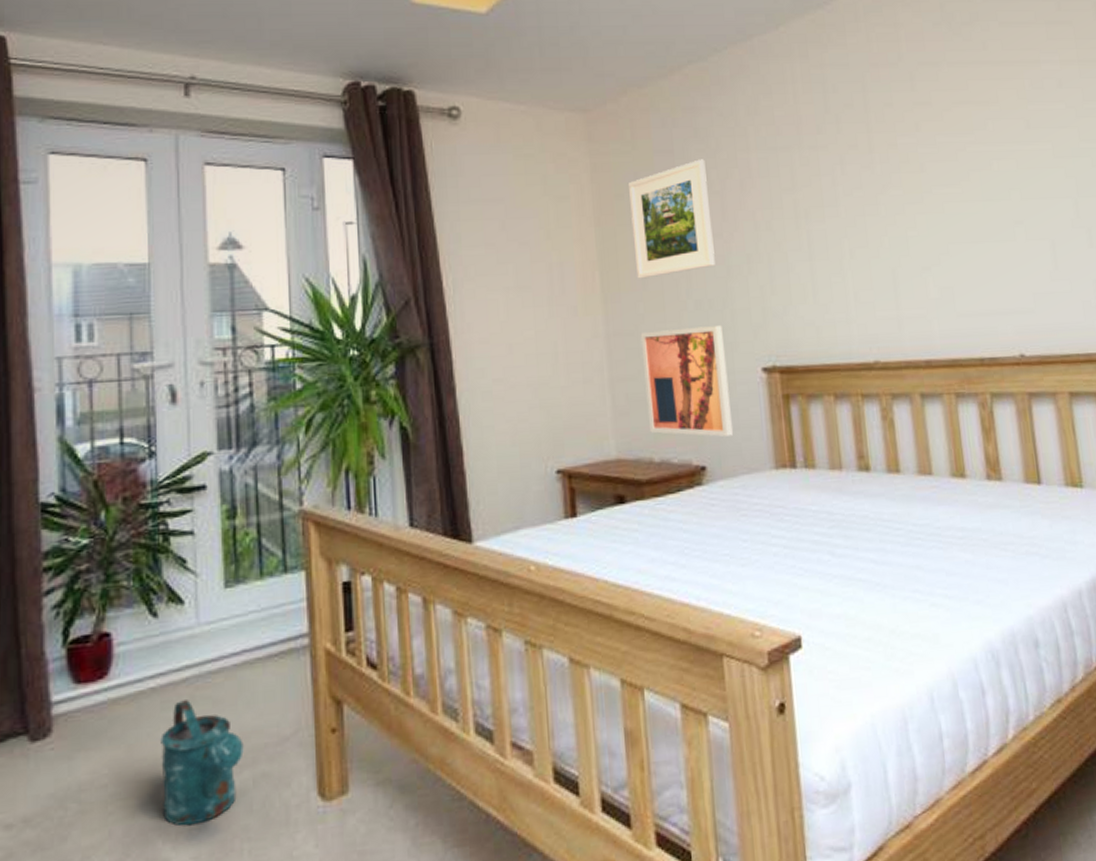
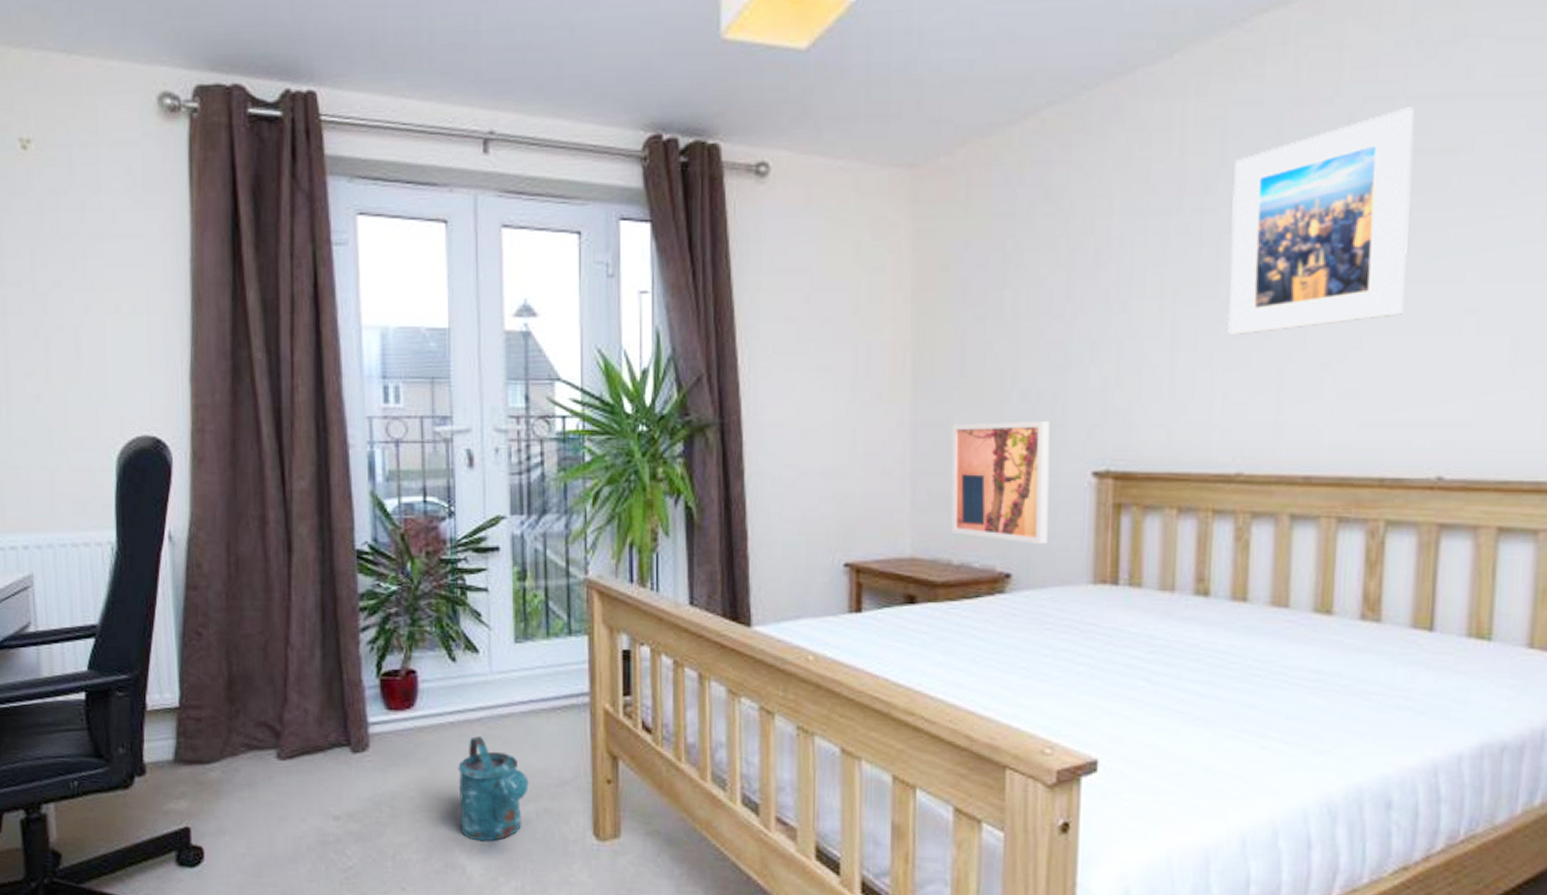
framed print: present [629,159,715,279] -> none [954,225,1054,364]
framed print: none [835,70,973,246] -> present [1227,107,1414,335]

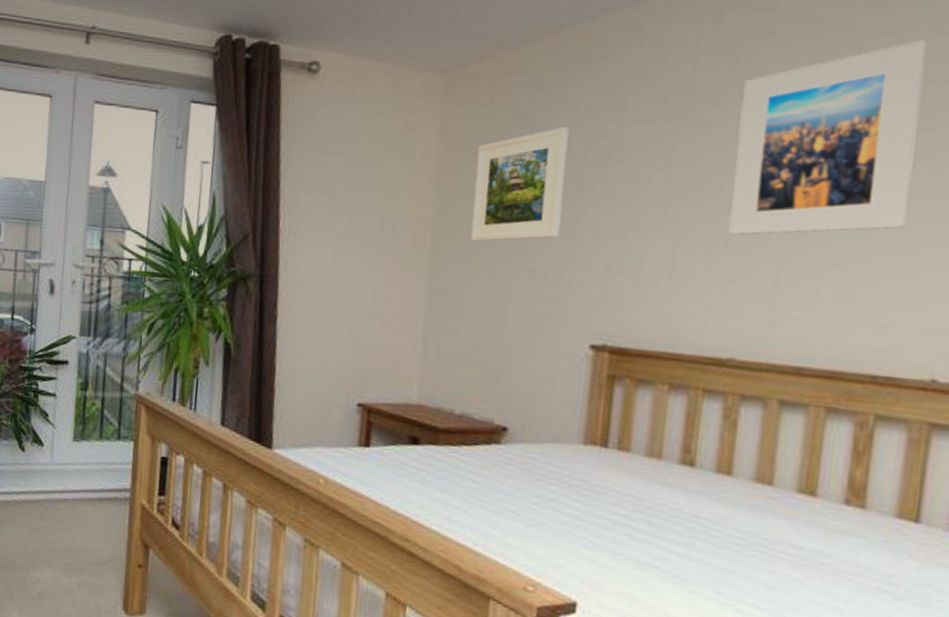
watering can: present [458,736,529,842] -> none [14,514,74,604]
wall art: present [951,421,1050,544] -> none [456,293,553,404]
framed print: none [954,225,1054,364] -> present [470,127,569,242]

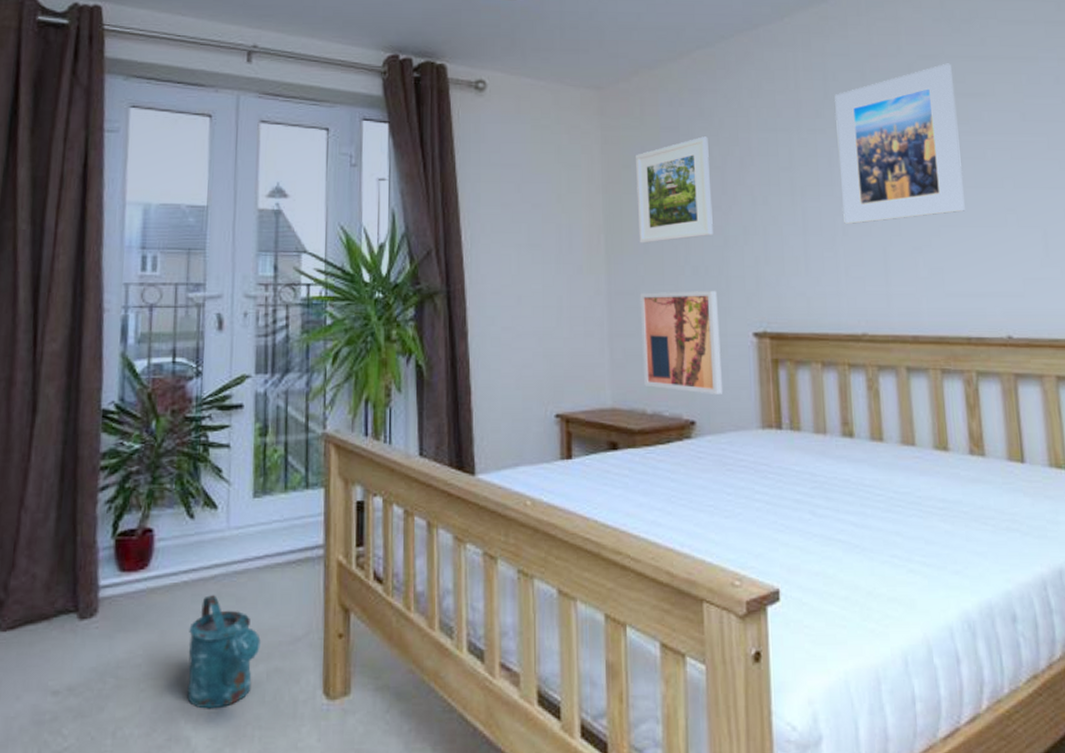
watering can: none [14,514,74,604] -> present [187,595,261,709]
wall art: none [456,293,553,404] -> present [639,291,723,394]

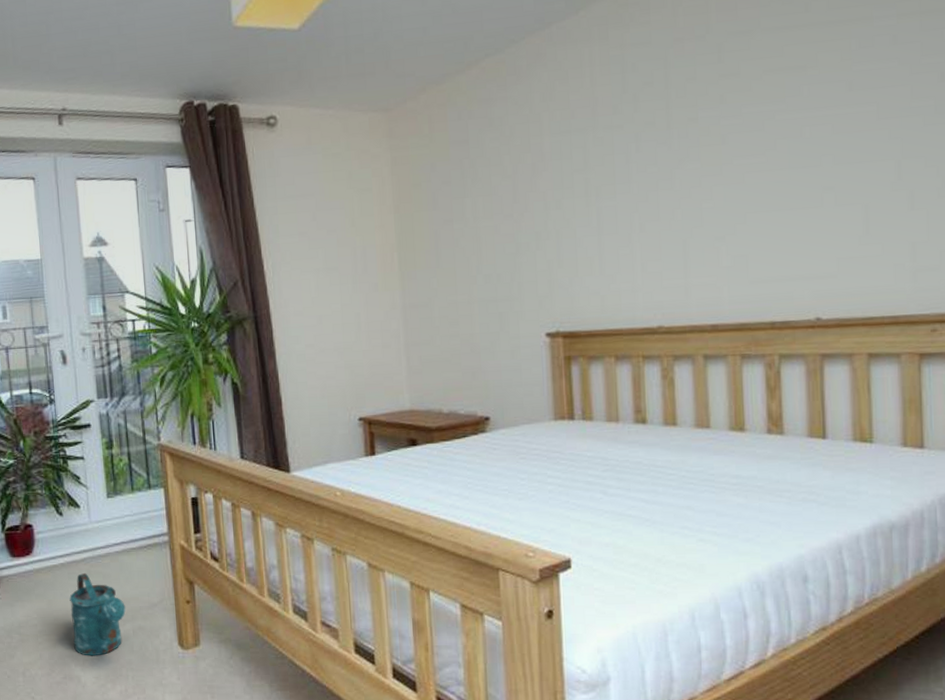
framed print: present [636,136,713,243] -> none [426,146,505,258]
wall art: present [639,291,723,394] -> none [433,297,517,392]
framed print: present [834,63,965,224] -> none [633,37,776,220]

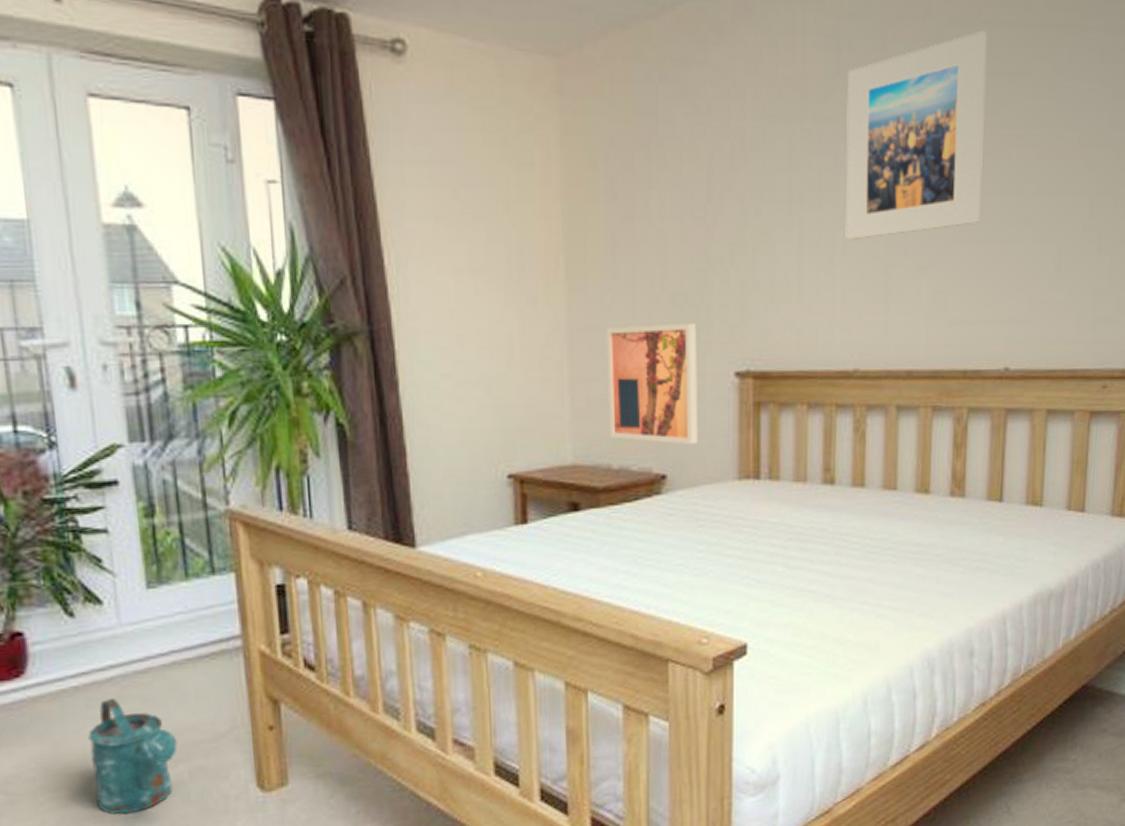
wall art: none [433,297,517,392] -> present [606,324,699,444]
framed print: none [633,37,776,220] -> present [844,31,987,239]

